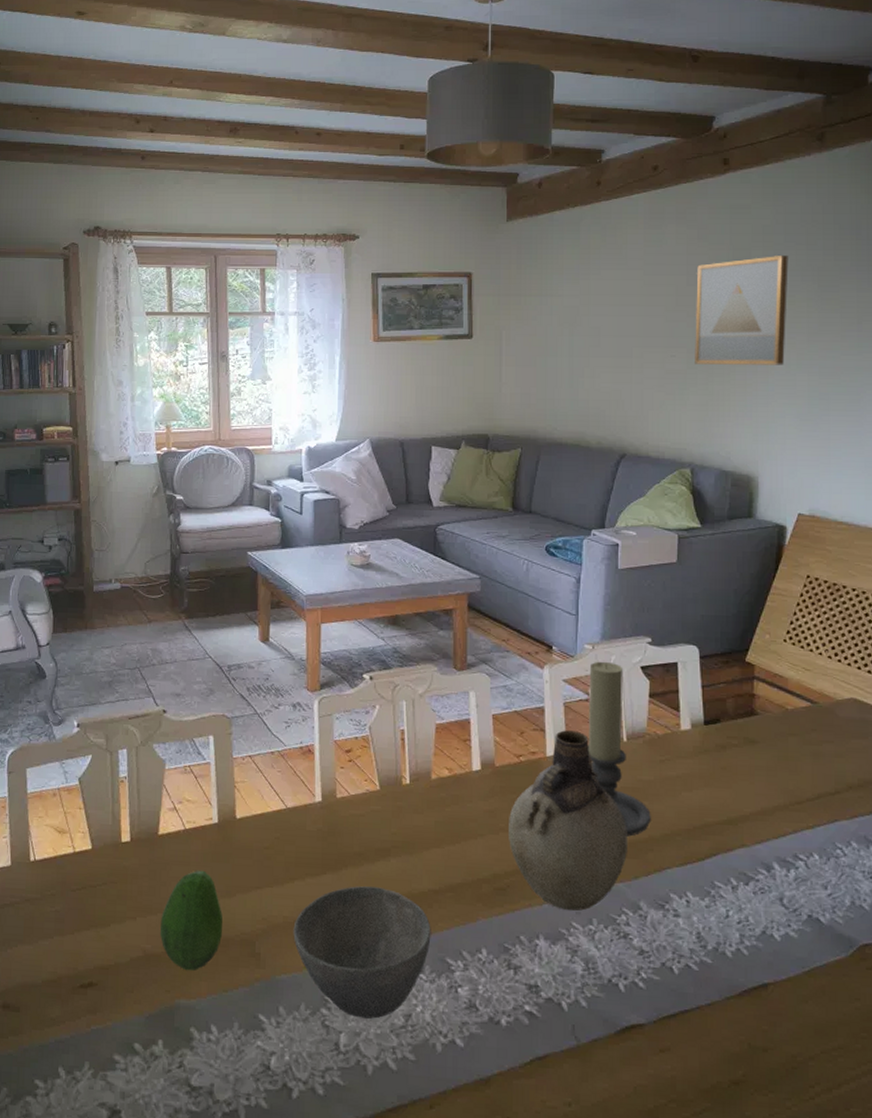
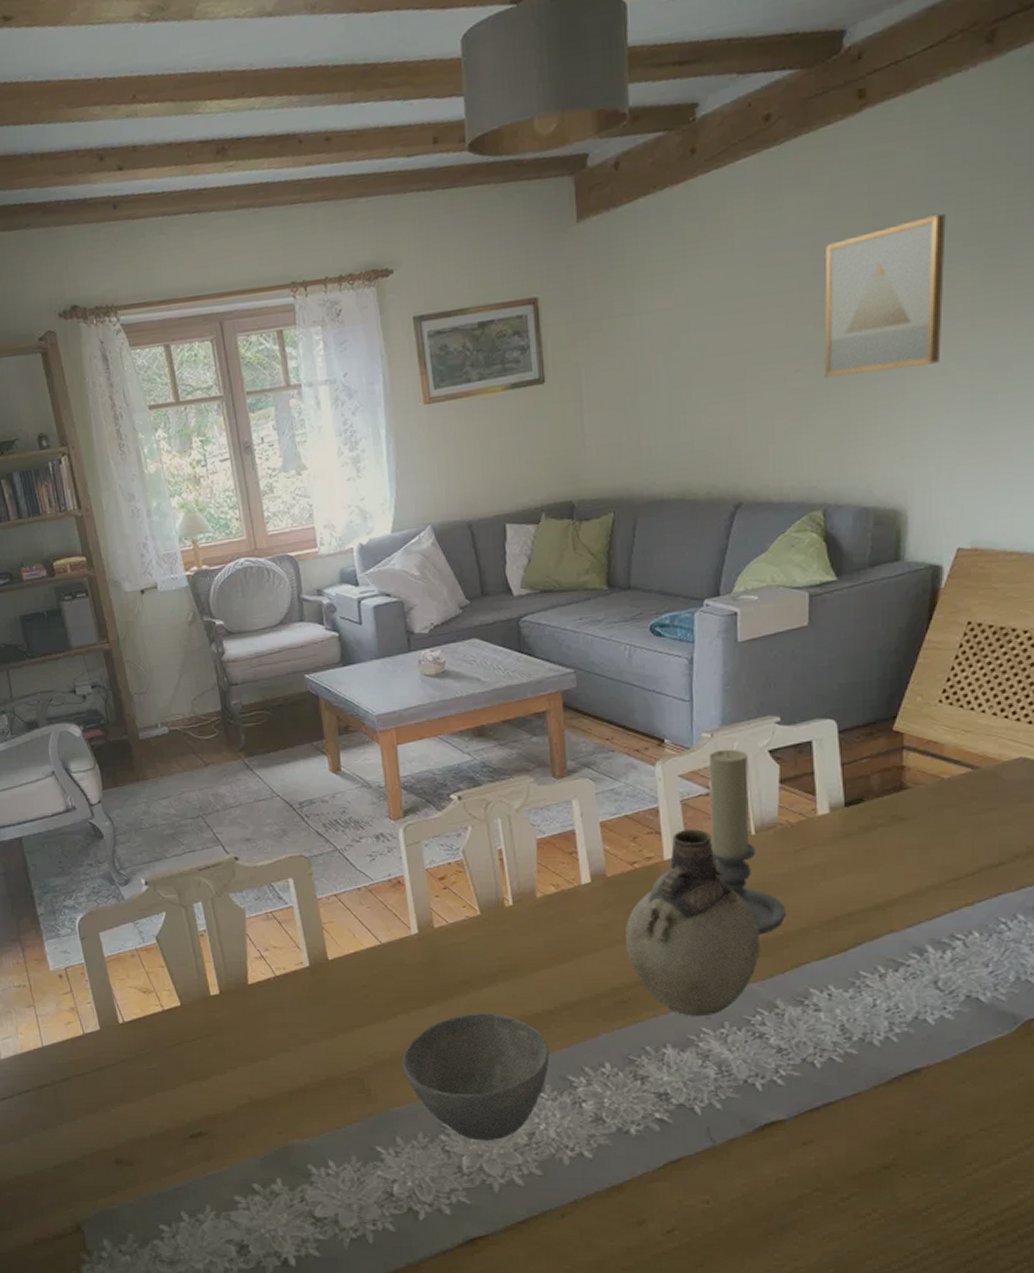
fruit: present [159,870,224,970] -> none [262,1014,329,1112]

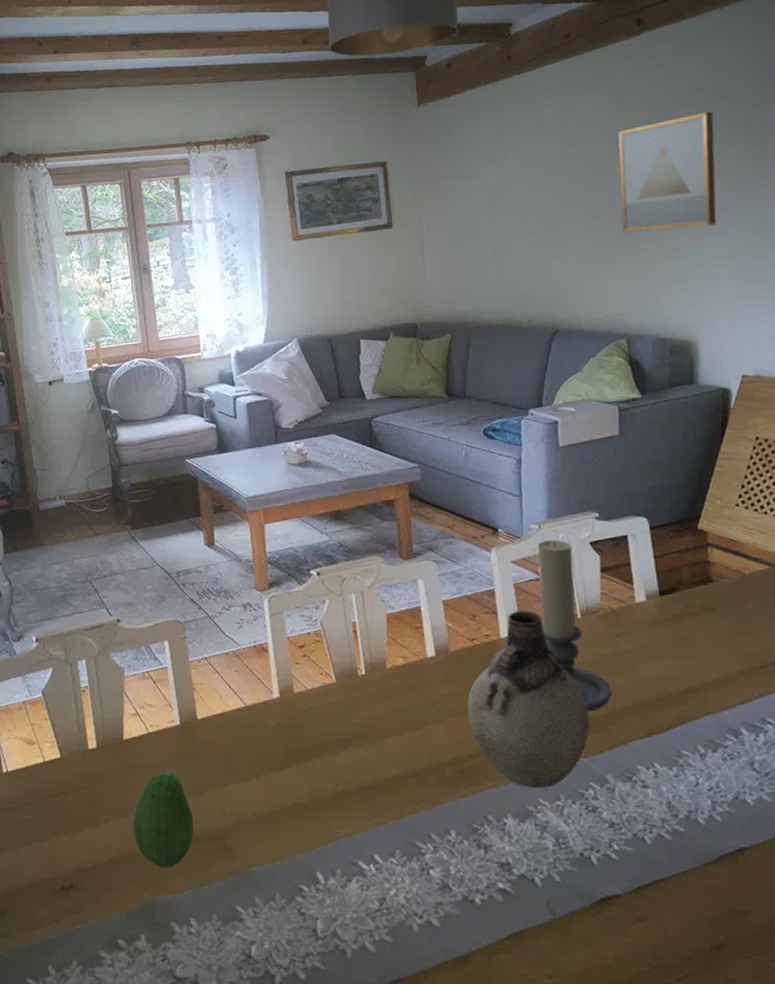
fruit: none [262,1014,329,1112] -> present [132,771,194,867]
bowl: present [402,1013,550,1141] -> none [262,777,399,904]

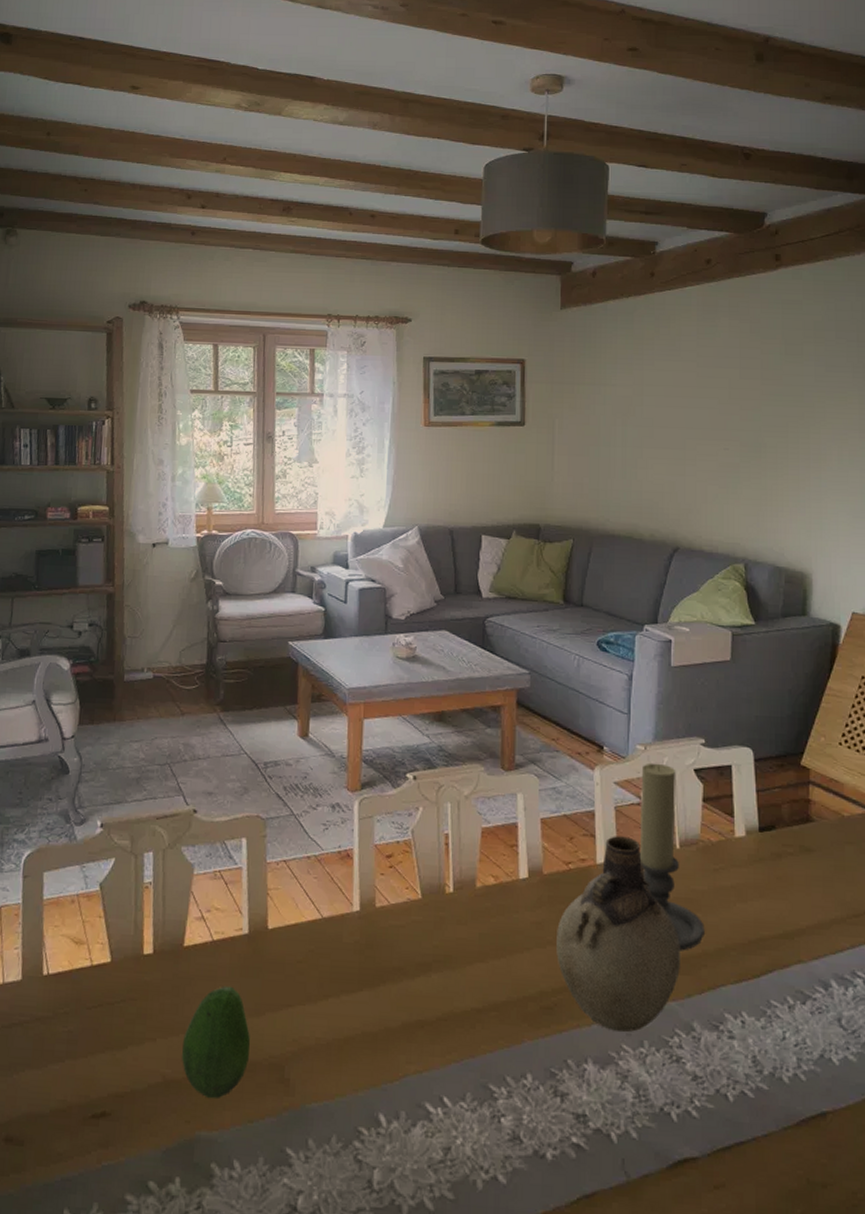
wall art: present [618,111,717,233] -> none [748,351,840,461]

